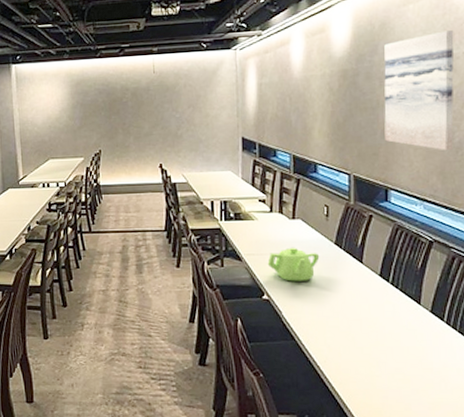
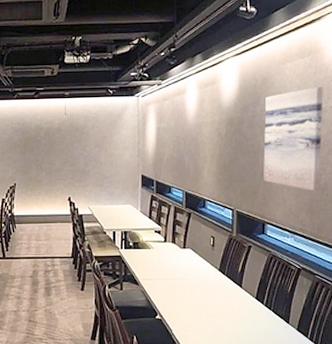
teapot: present [267,247,320,281] -> none [161,273,206,303]

